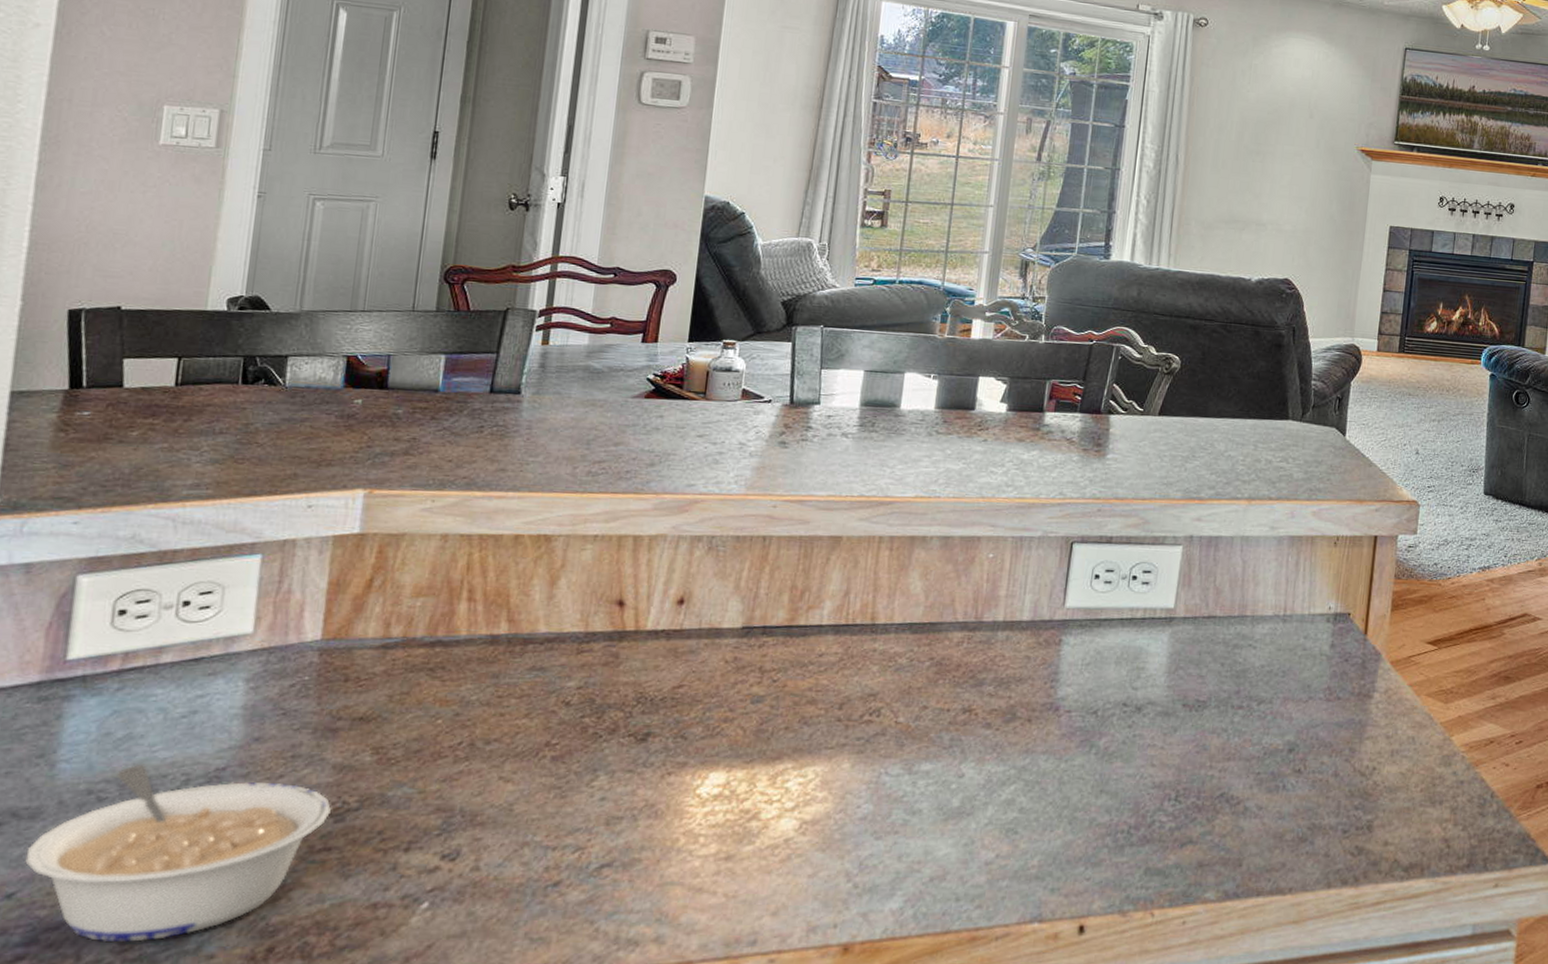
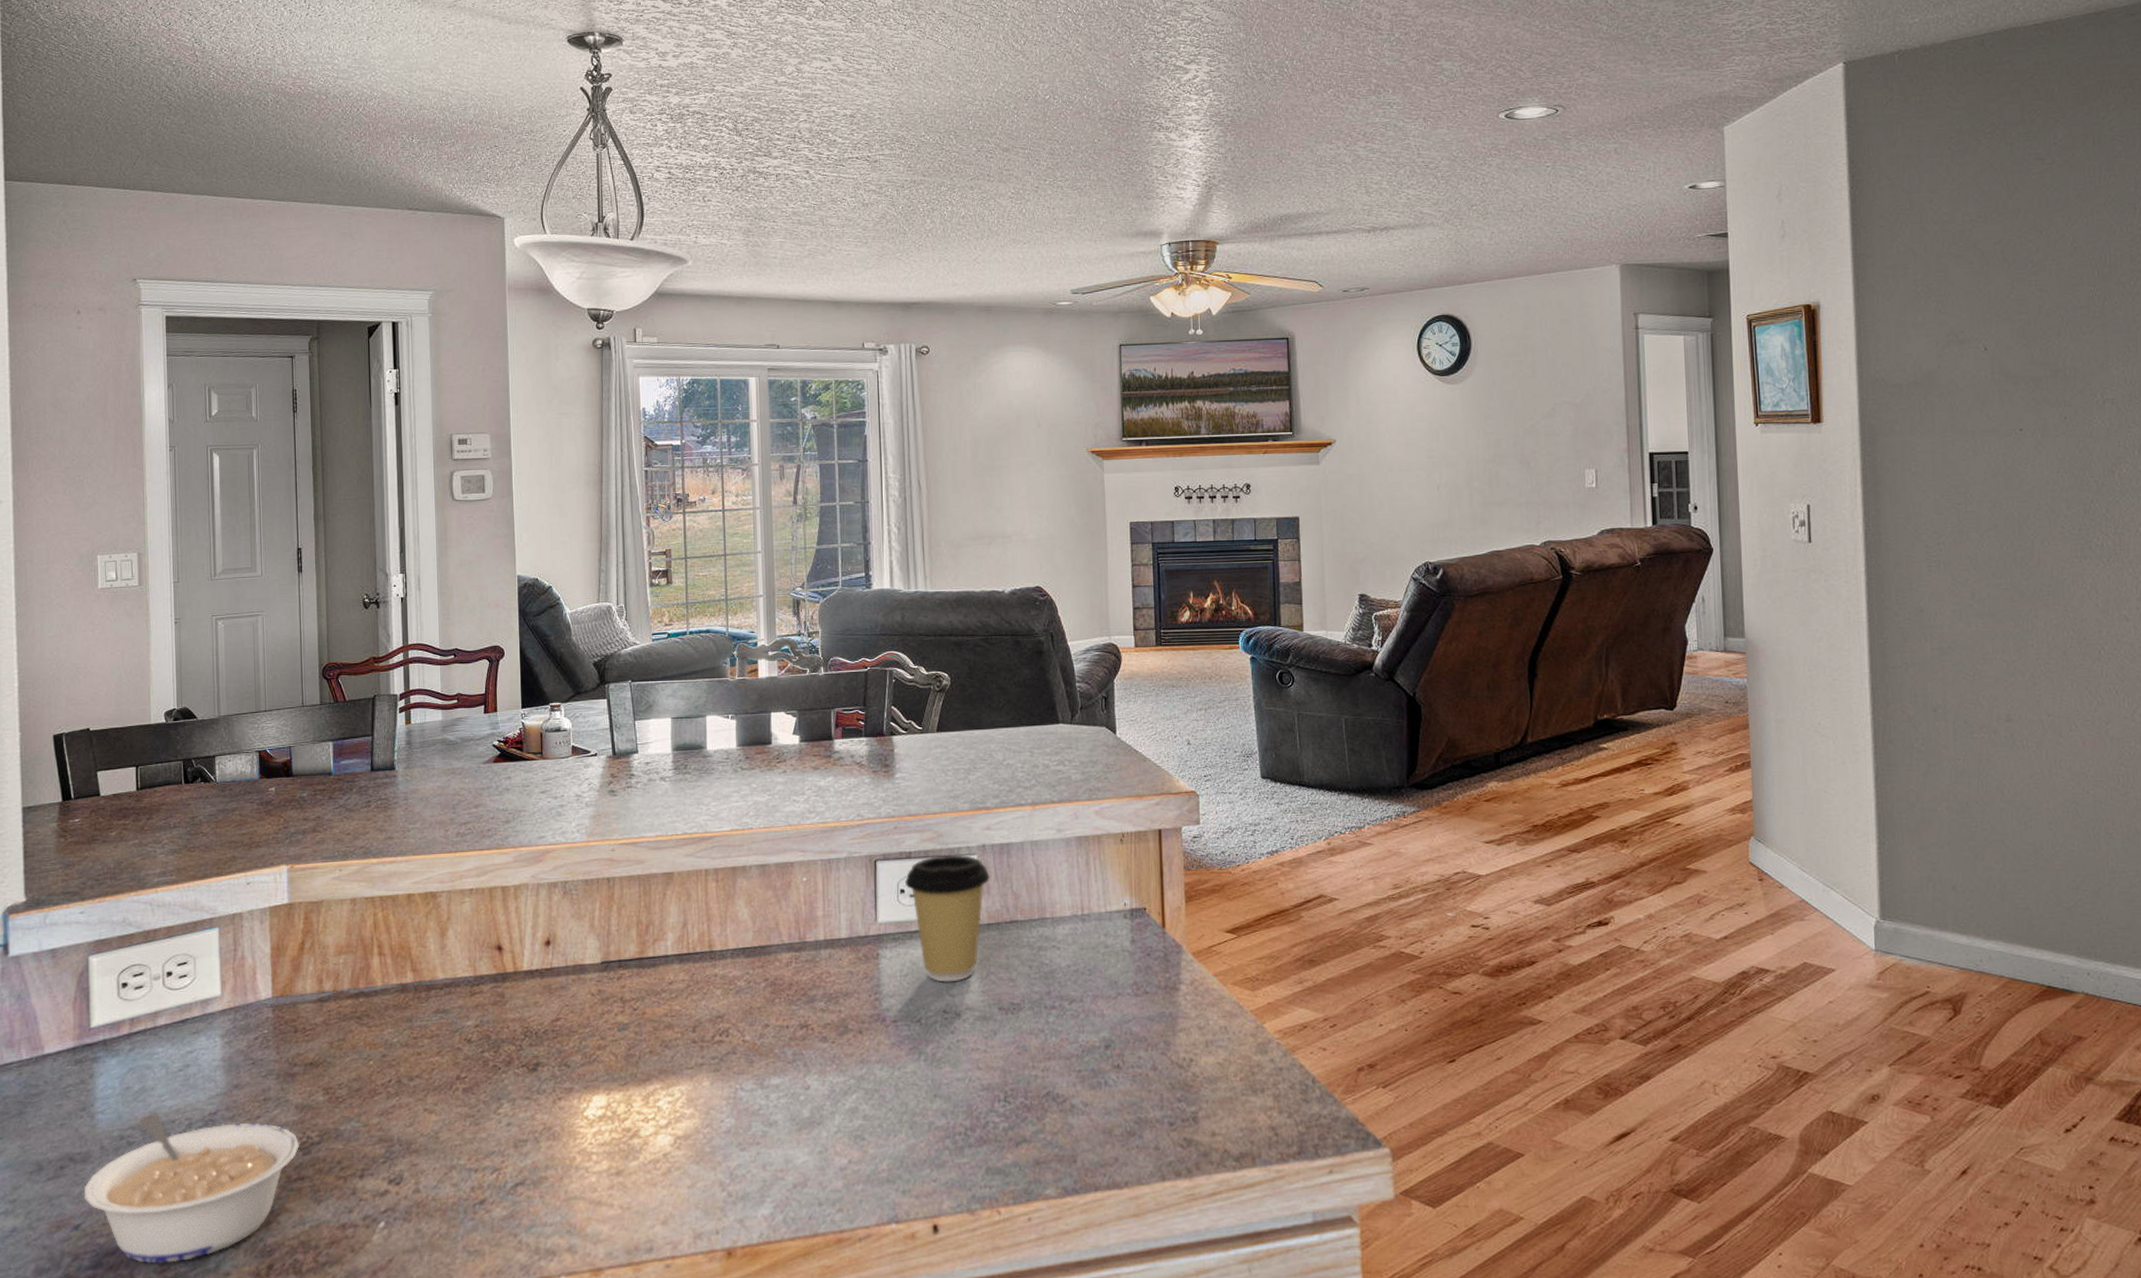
coffee cup: none [1101,542,1193,675] -> present [905,854,990,982]

